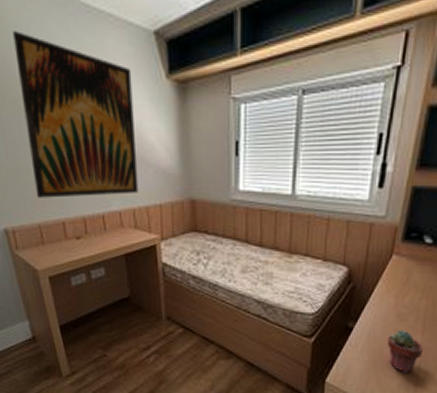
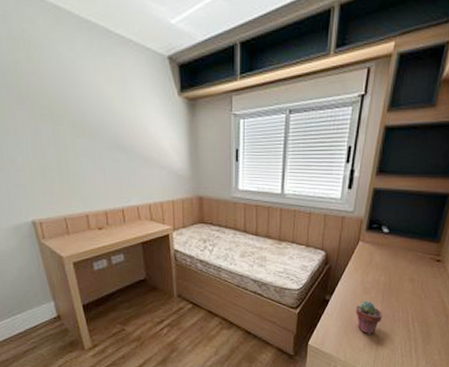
wall art: present [13,31,139,198] -> none [42,49,154,194]

